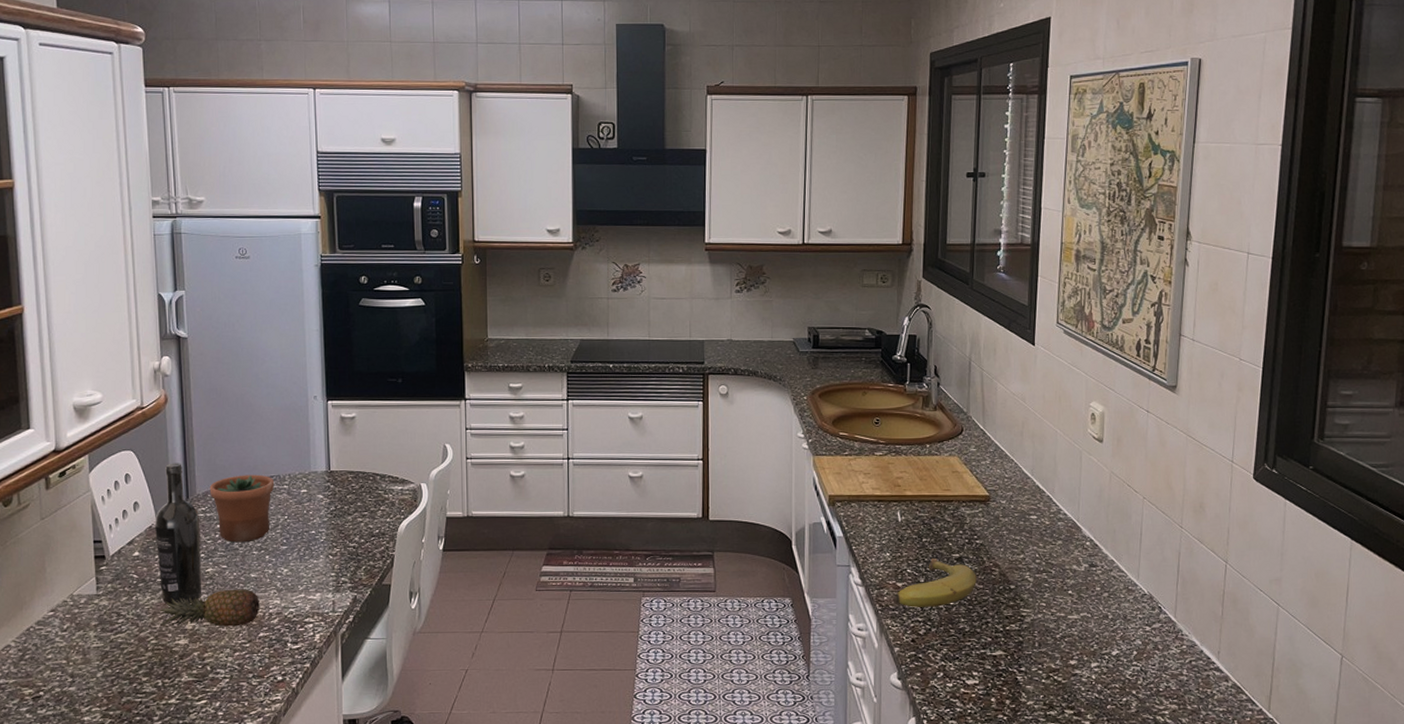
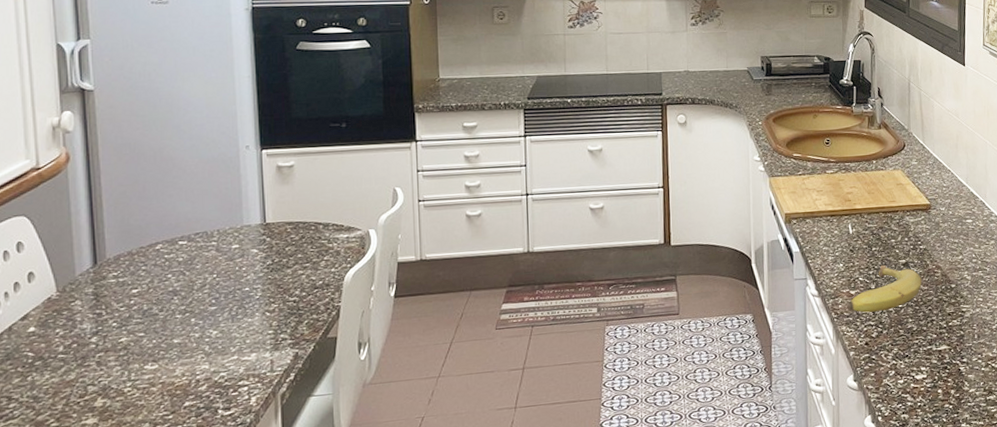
wine bottle: present [155,463,202,605] -> none [55,226,115,382]
fruit: present [159,589,260,627] -> none [61,356,185,406]
planter: present [209,474,275,543] -> none [122,232,201,308]

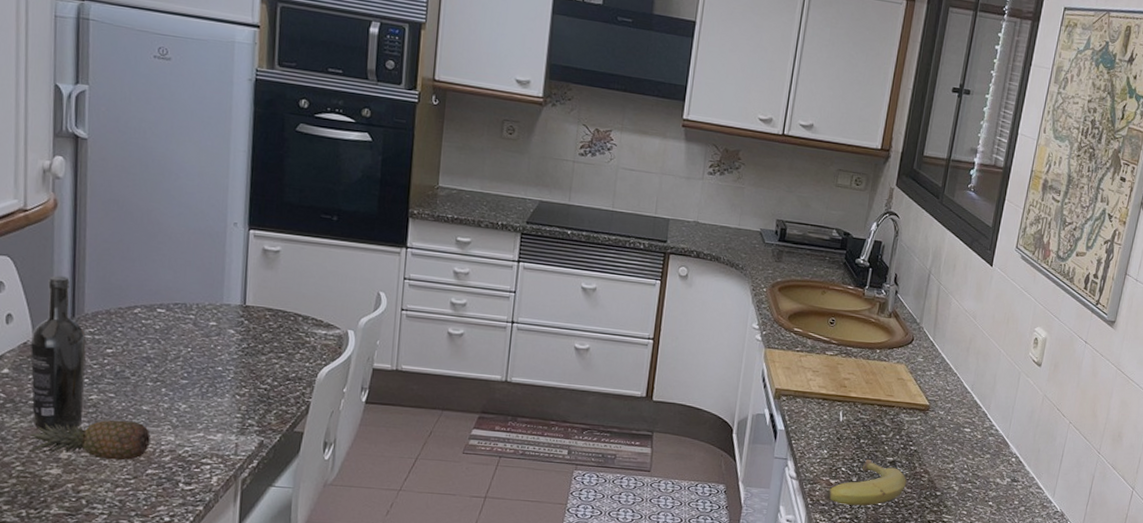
wine bottle: none [55,226,115,382] -> present [30,275,87,431]
fruit: none [61,356,185,406] -> present [29,420,151,461]

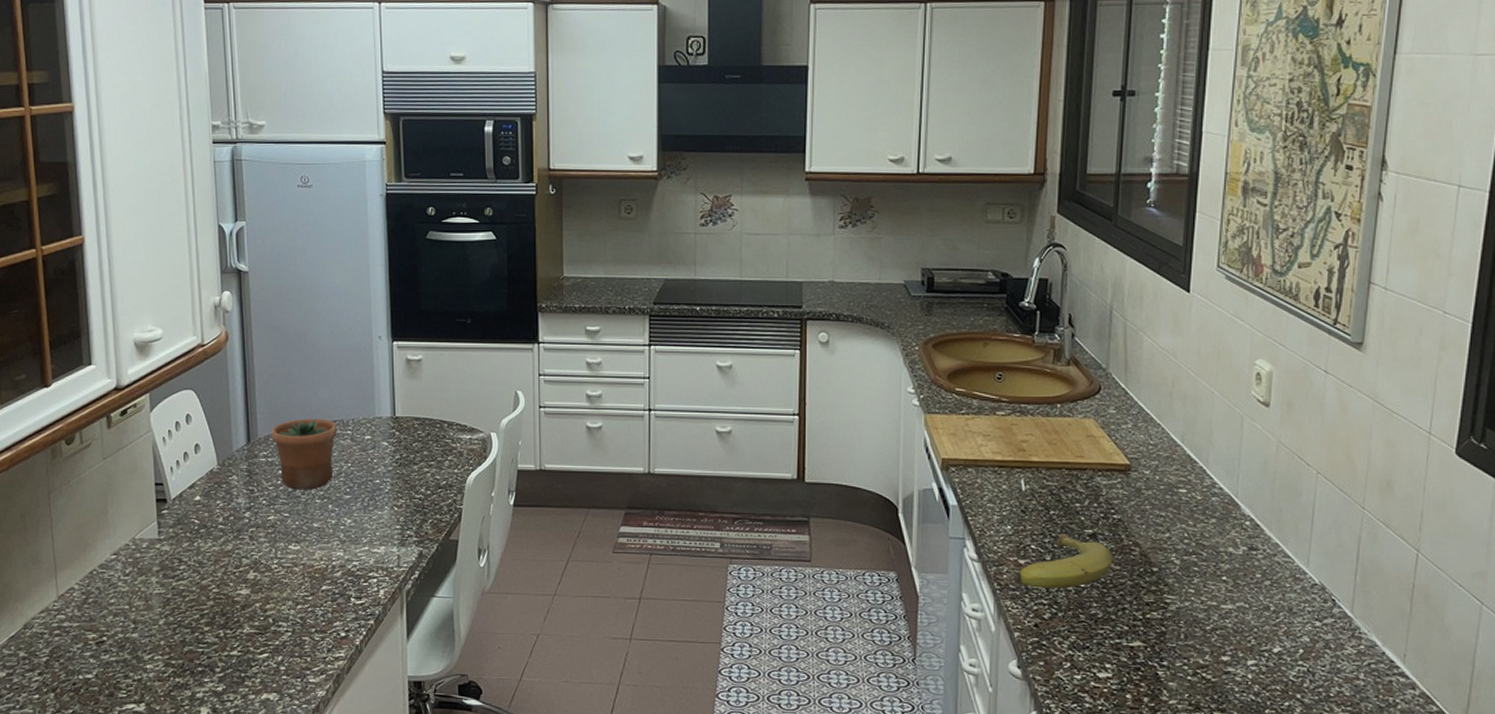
fruit: present [29,420,151,461] -> none [220,539,323,578]
wine bottle: present [30,275,87,431] -> none [216,404,264,553]
planter: none [100,298,179,372] -> present [271,418,338,490]

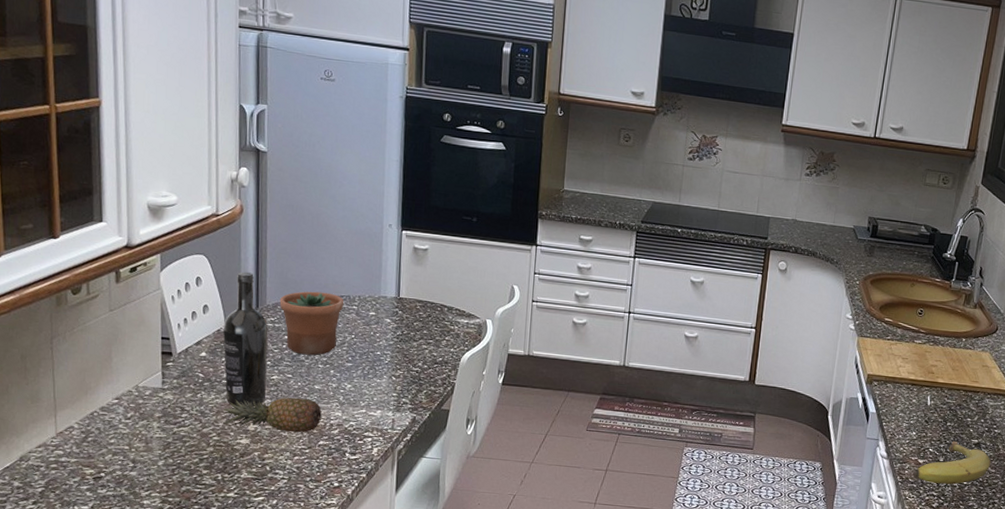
wine bottle: none [216,404,264,553] -> present [223,271,269,406]
fruit: none [220,539,323,578] -> present [223,397,322,433]

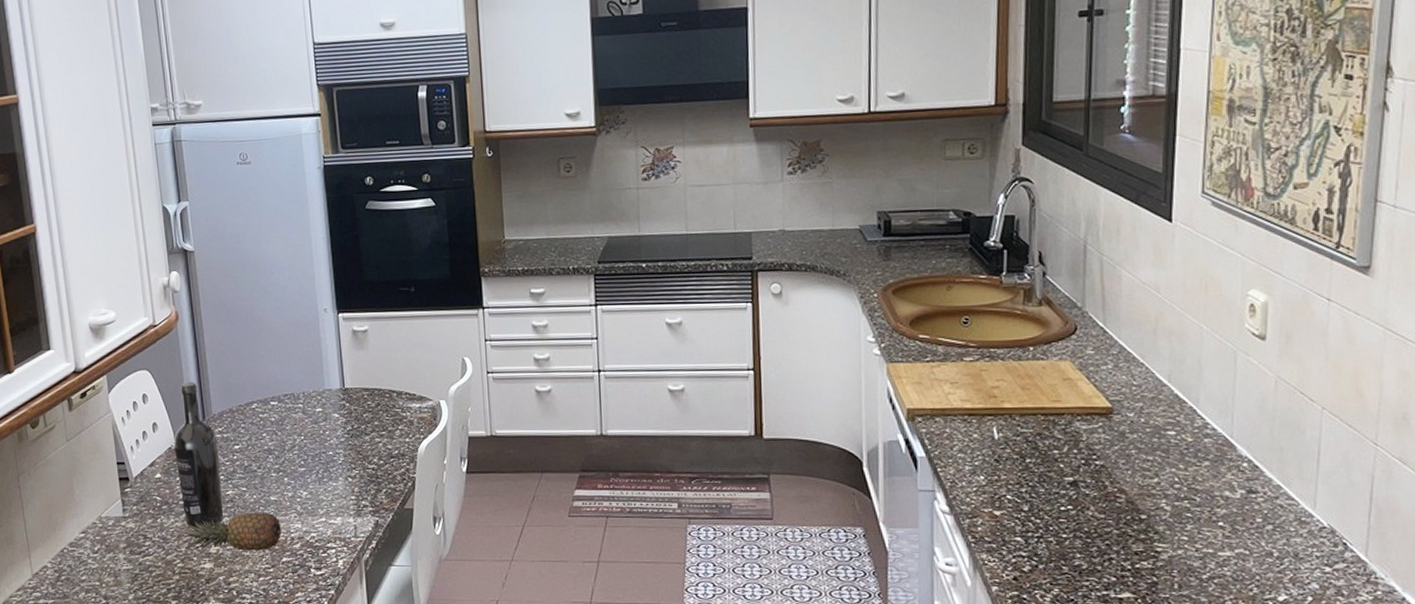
planter: present [279,291,344,355] -> none [224,393,289,464]
fruit: present [915,440,991,485] -> none [991,481,1096,540]

